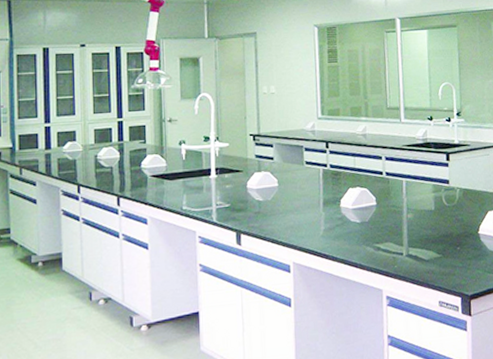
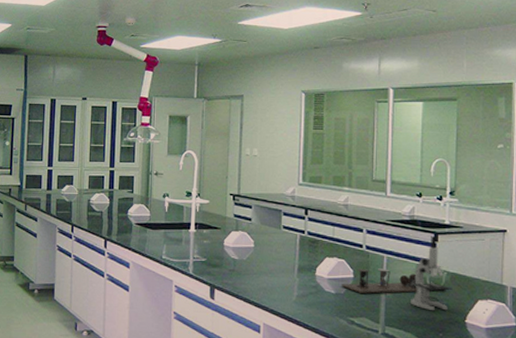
hourglass set: none [365,192,441,219] -> present [341,268,425,294]
microscope: none [430,155,466,227] -> present [411,235,453,311]

